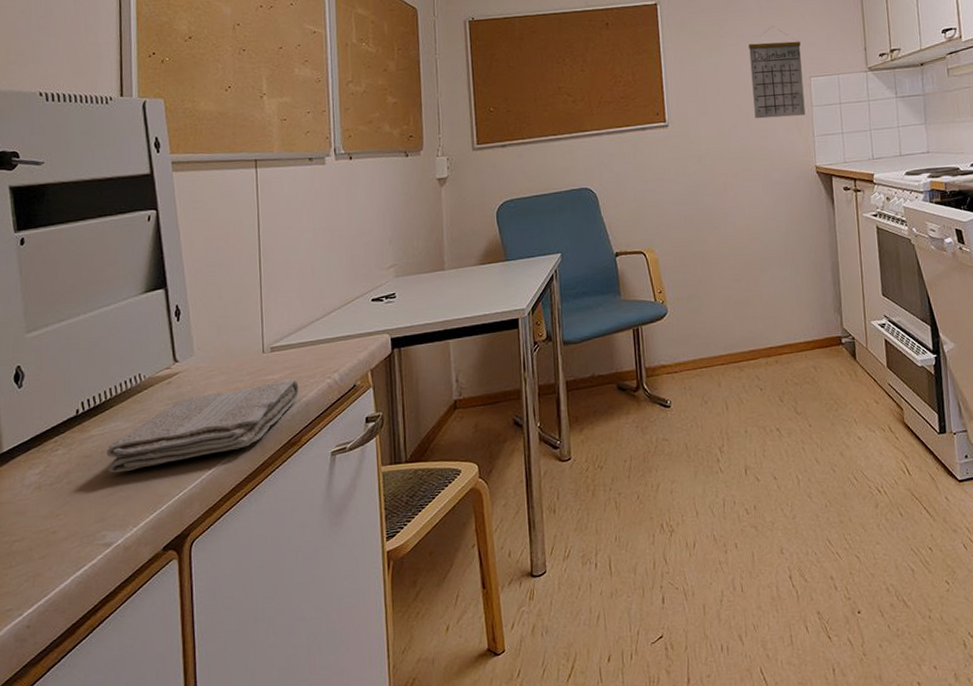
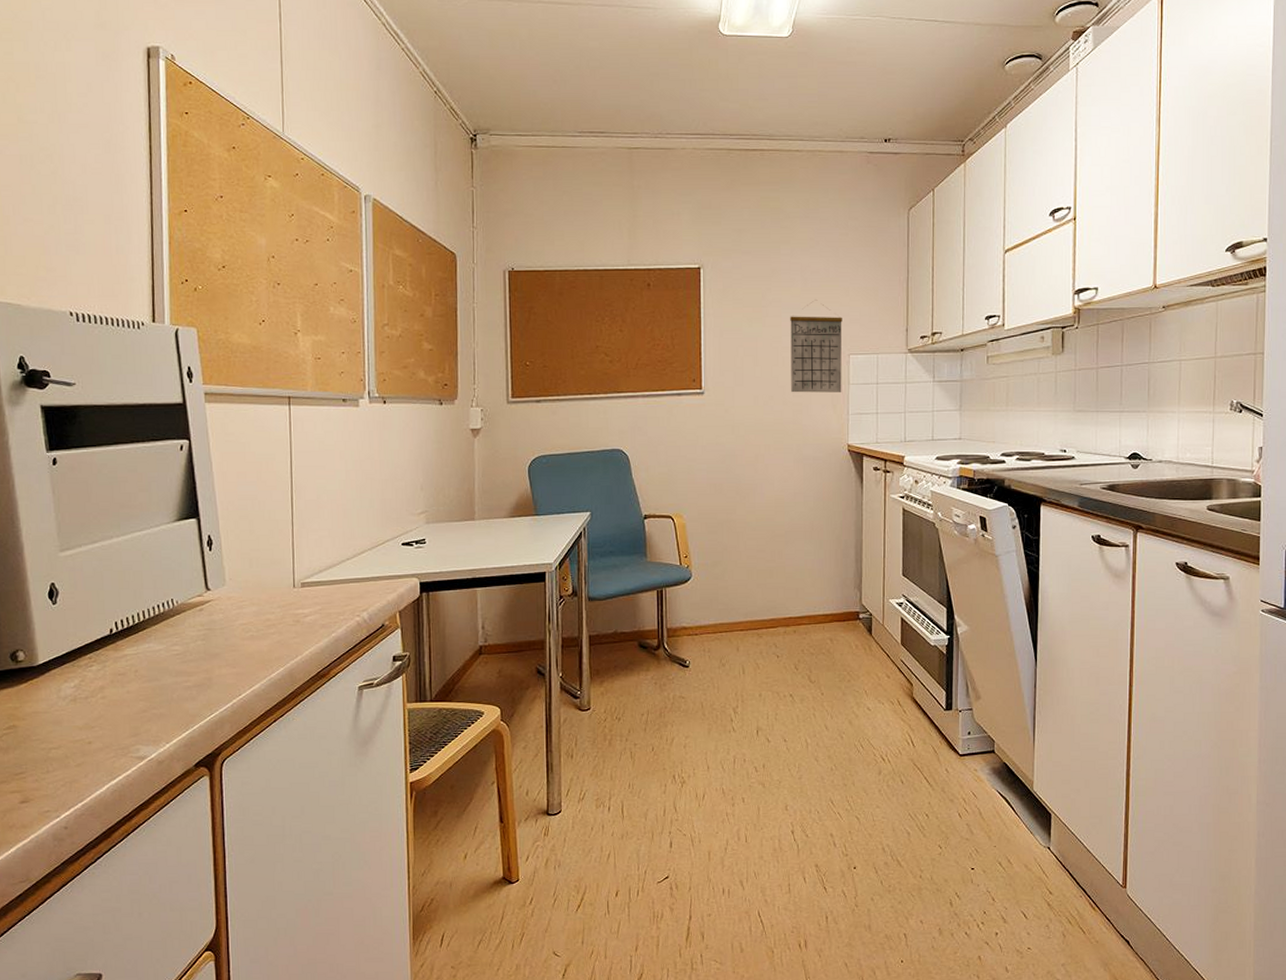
washcloth: present [106,379,299,473] -> none [139,615,328,692]

